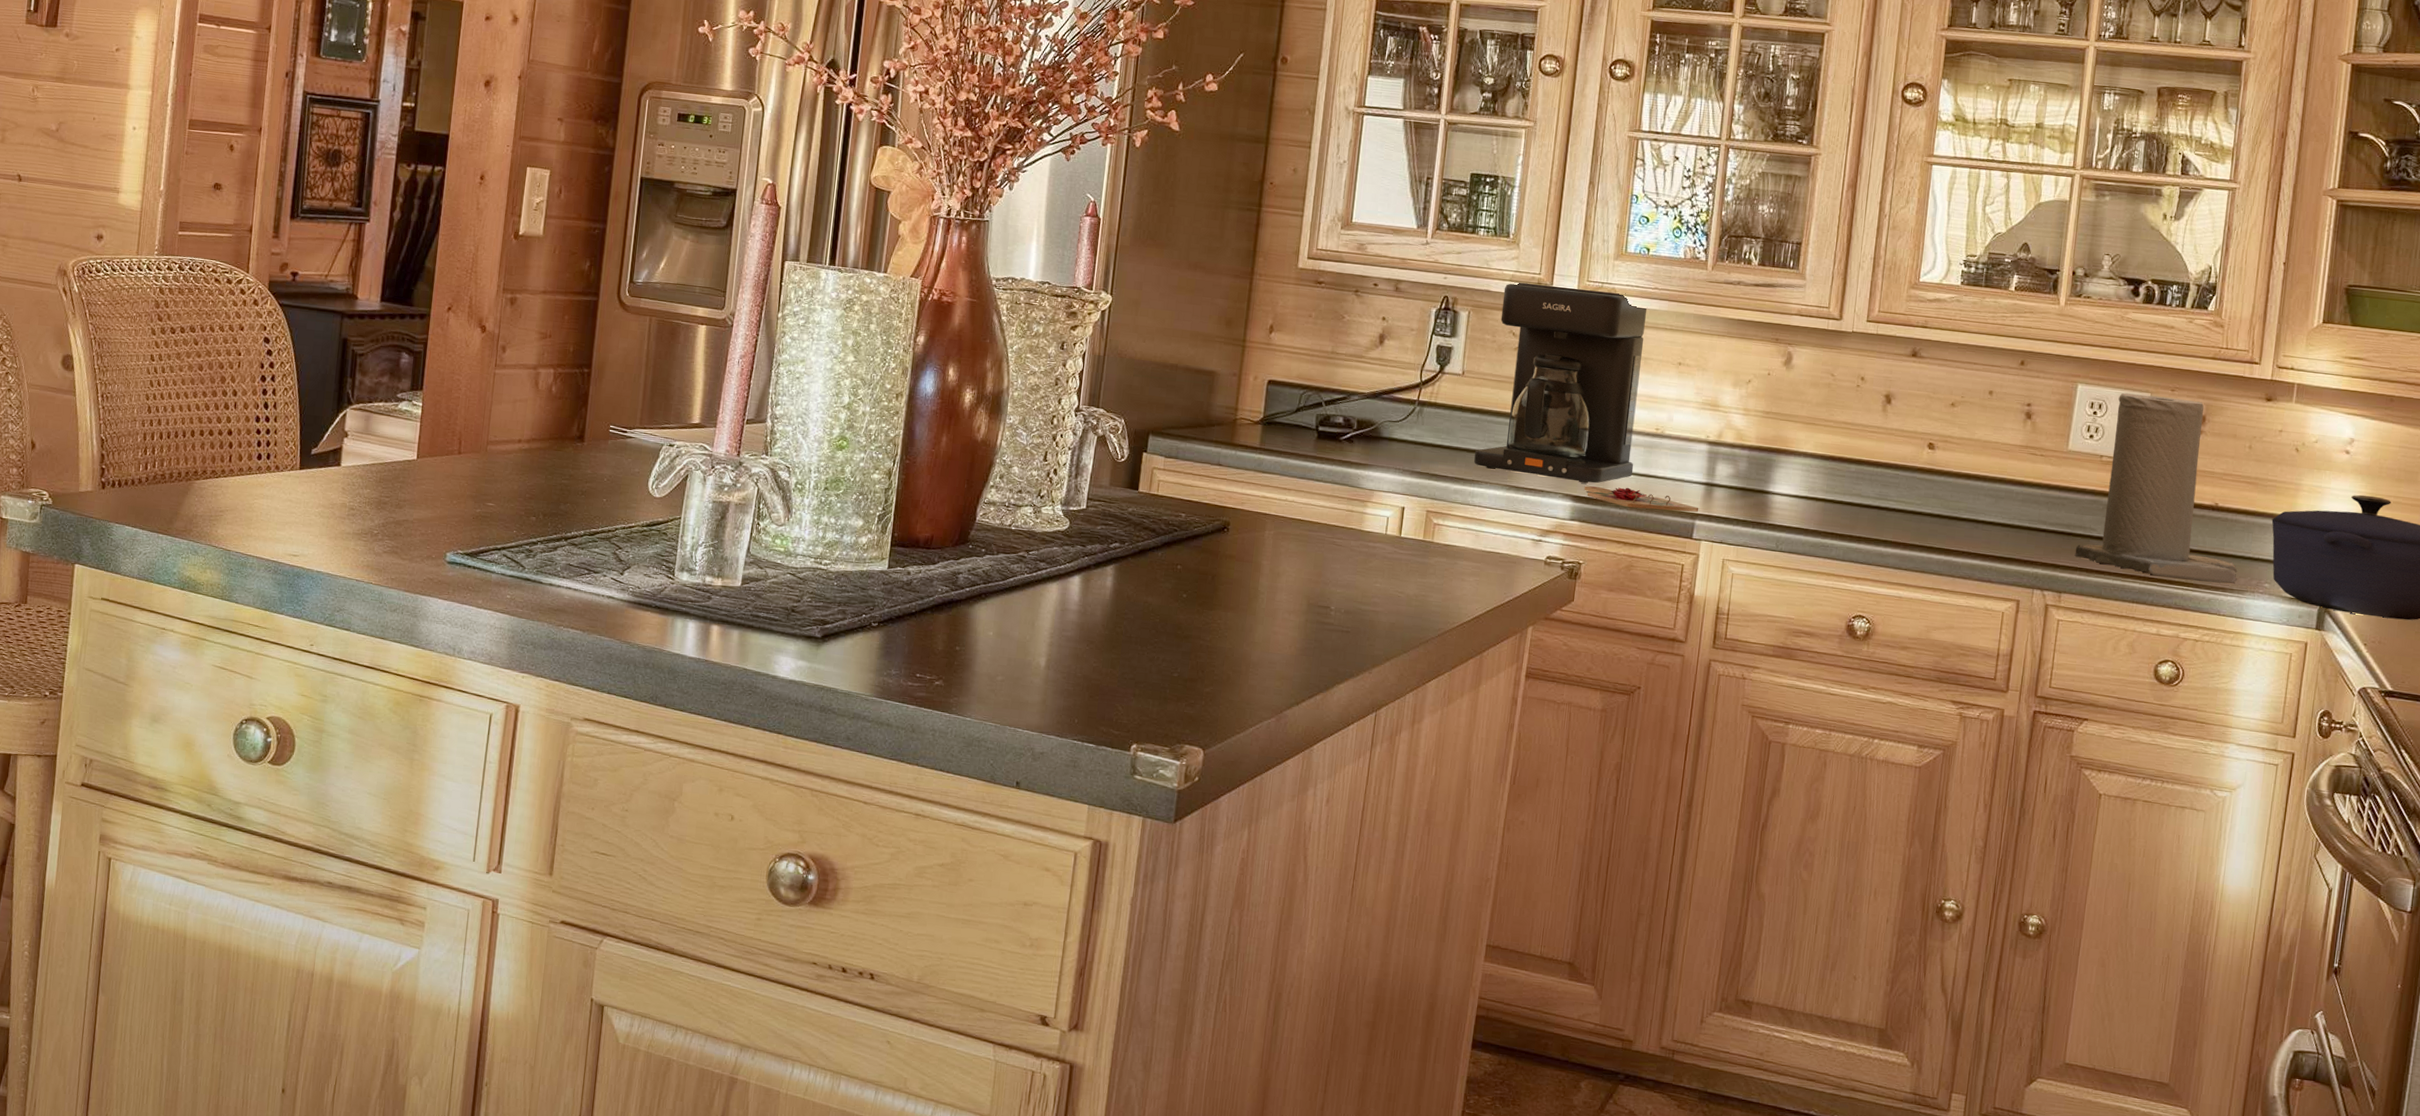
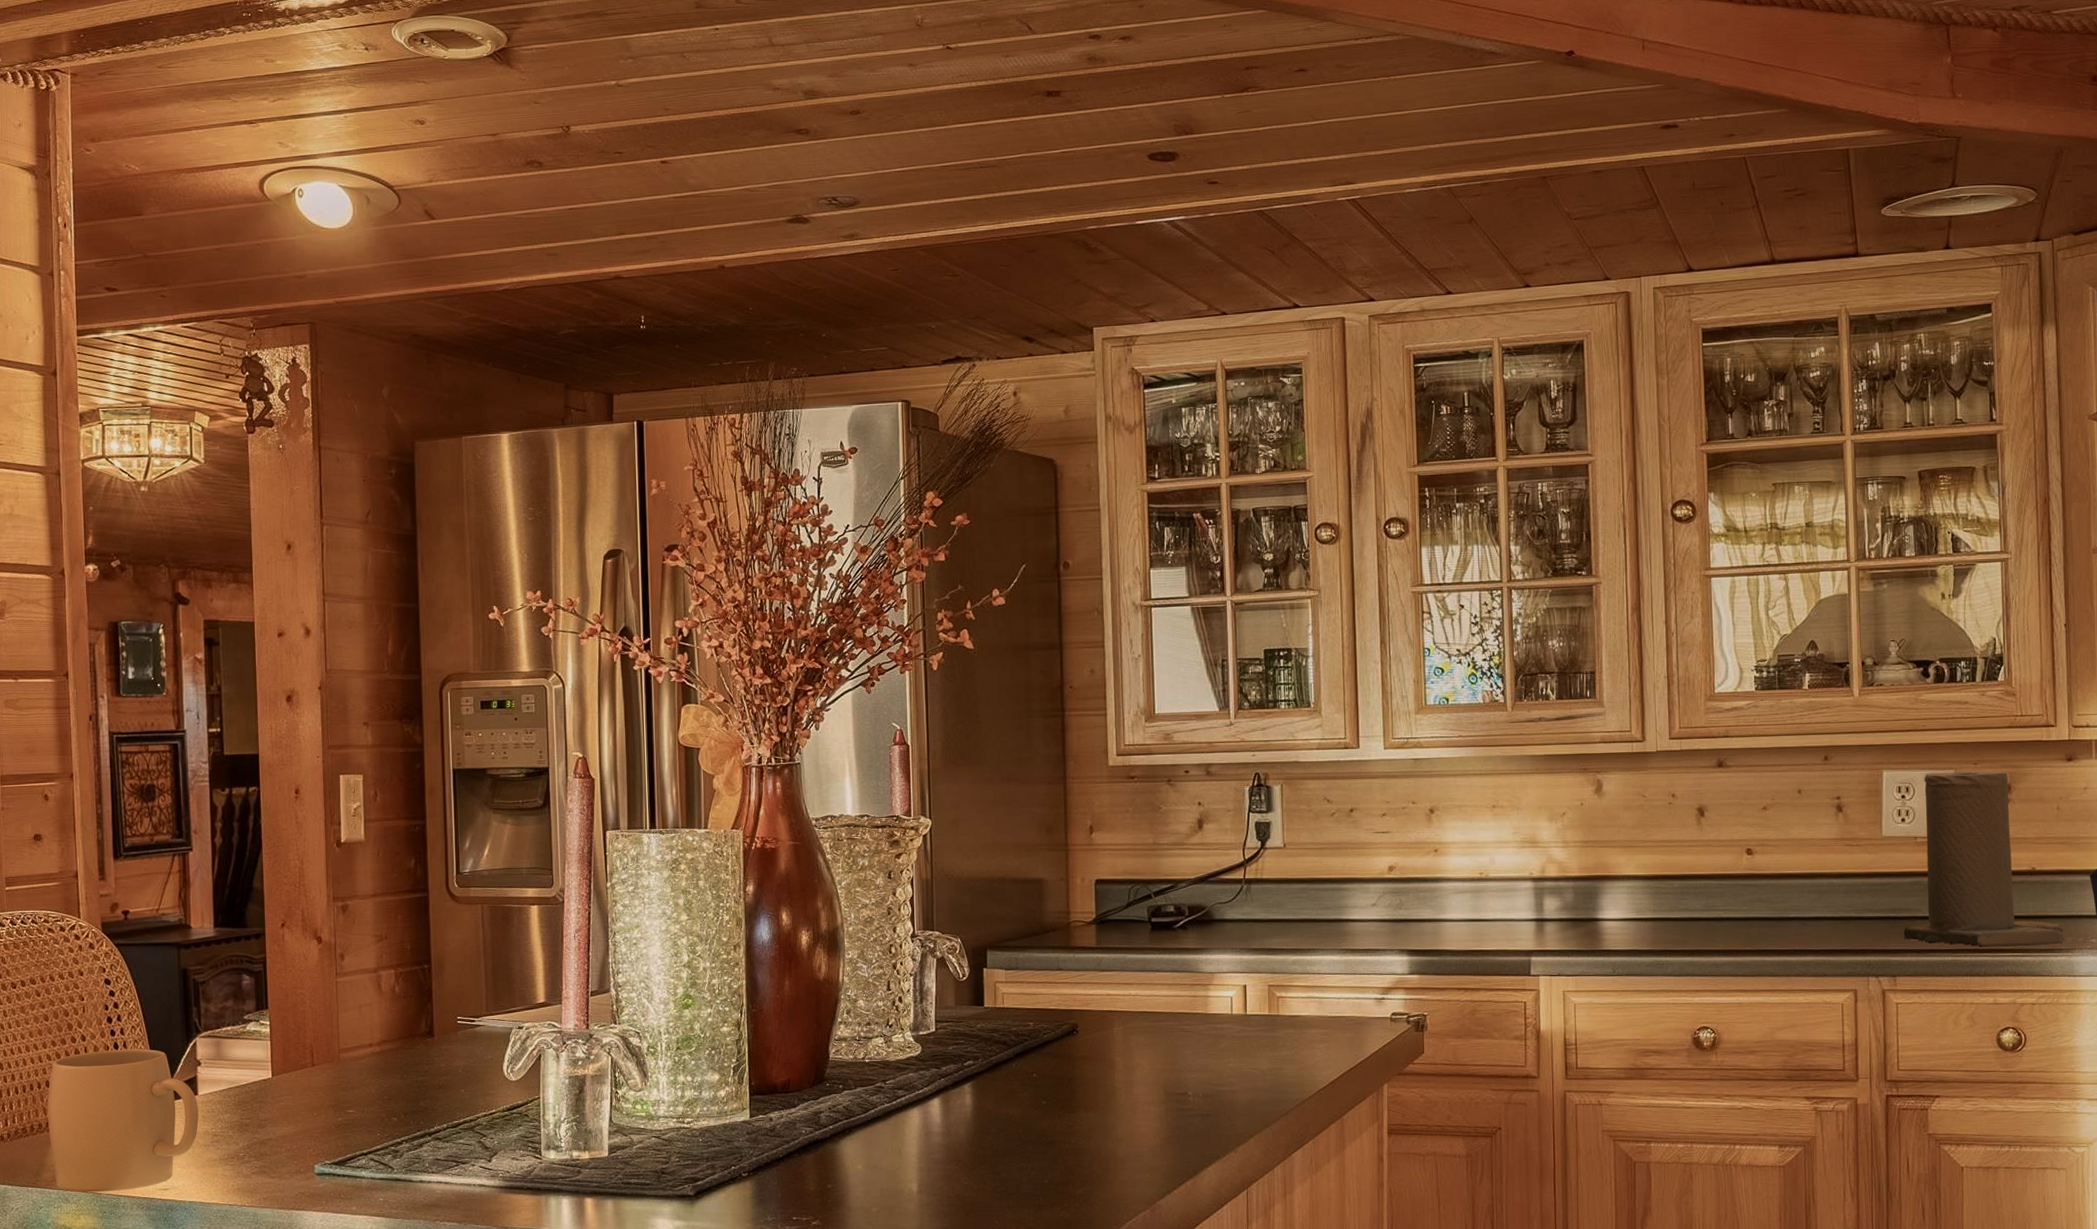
mug: none [187,407,340,551] -> present [47,1049,199,1193]
coffee maker: present [1474,281,1647,484] -> none [1307,745,1464,937]
cutting board: present [1584,486,1699,512] -> none [1418,934,1533,954]

